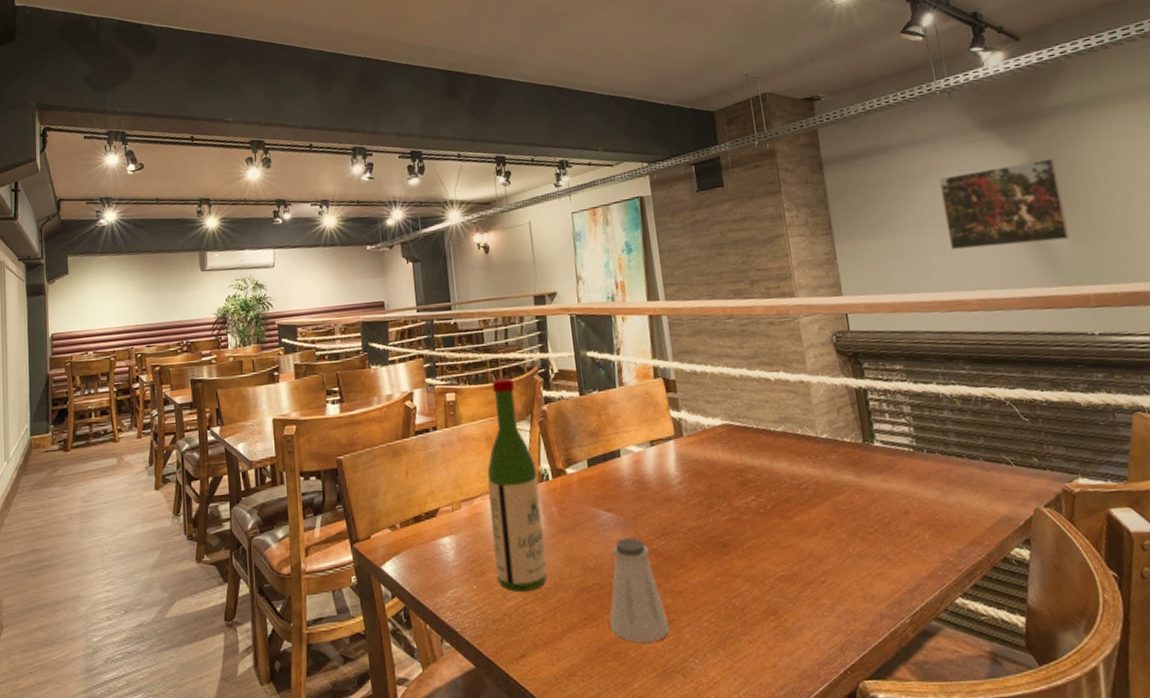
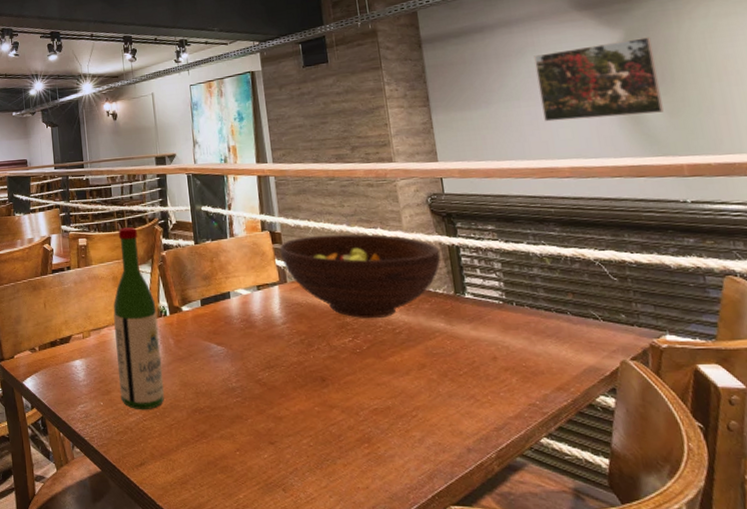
saltshaker: present [610,538,671,643] -> none [218,369,273,459]
fruit bowl: none [674,378,848,474] -> present [279,234,441,319]

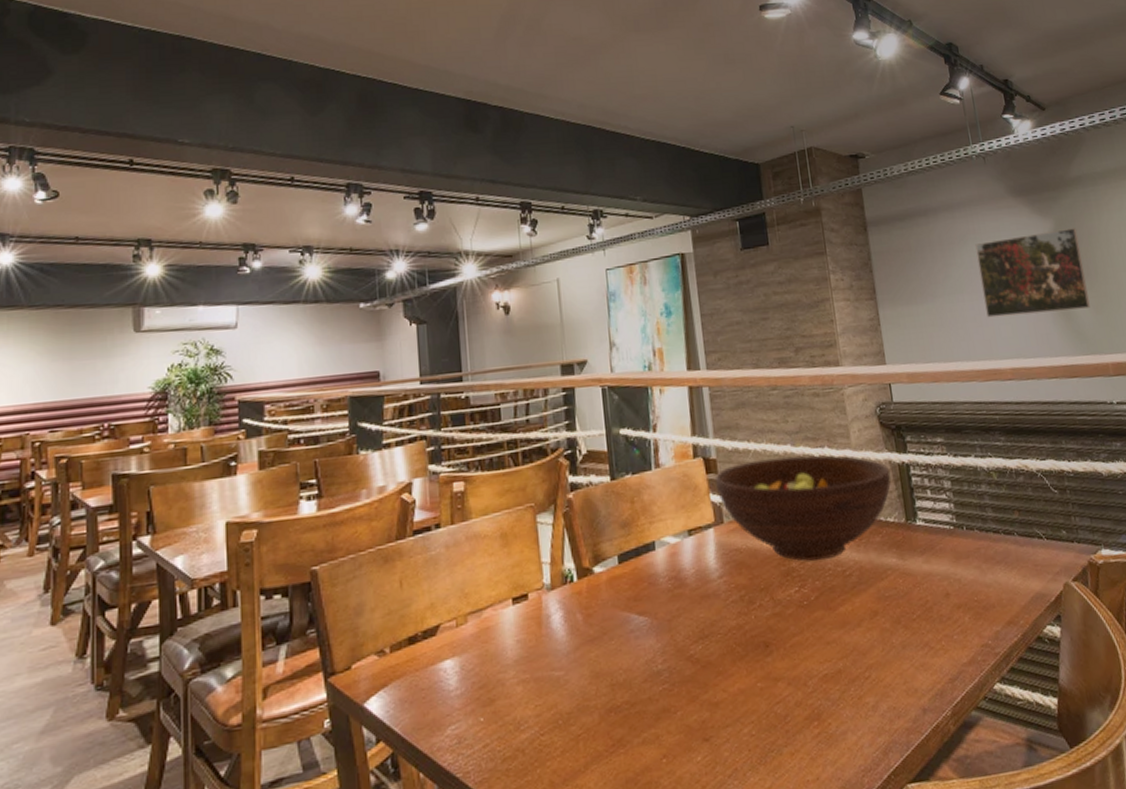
wine bottle: present [113,227,165,410] -> none [500,462,570,721]

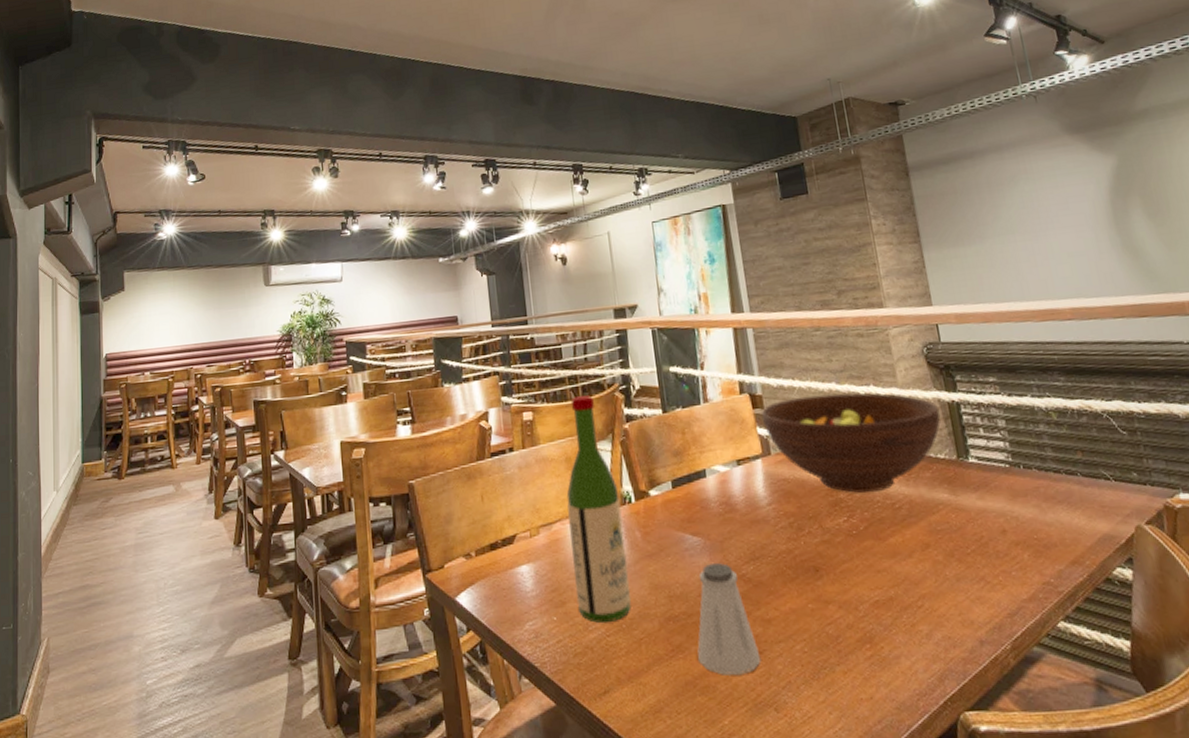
wine bottle: none [500,462,570,721] -> present [566,395,632,624]
saltshaker: none [640,644,708,769] -> present [697,563,762,675]
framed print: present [975,228,1090,318] -> none [1027,163,1162,258]

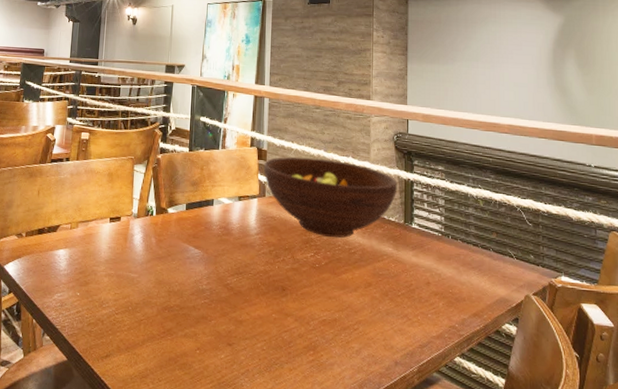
wine bottle: present [566,395,632,624] -> none [97,127,145,304]
saltshaker: present [697,563,762,675] -> none [182,272,230,359]

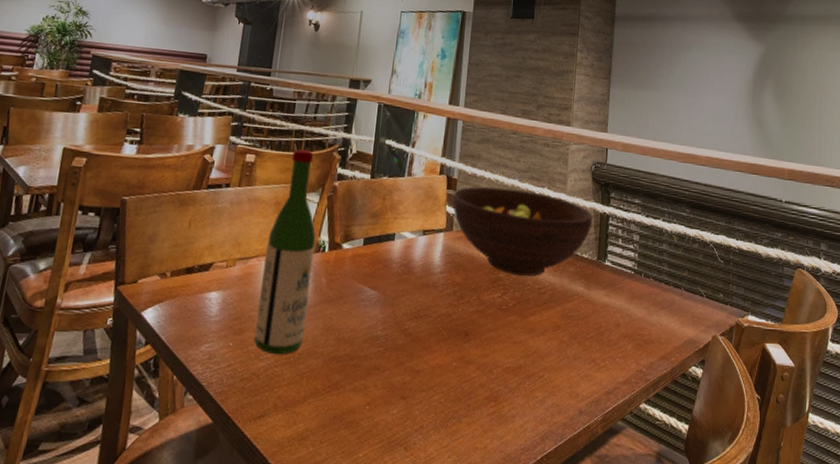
wine bottle: none [97,127,145,304] -> present [254,149,316,355]

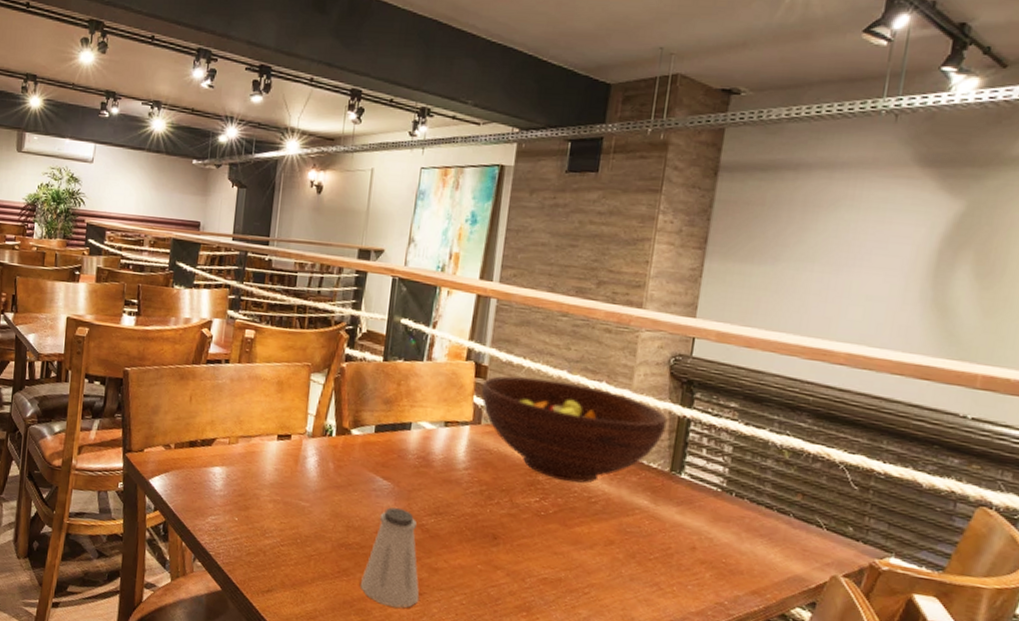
wine bottle: present [254,149,316,355] -> none [259,326,322,535]
saltshaker: none [350,316,403,415] -> present [361,507,420,608]

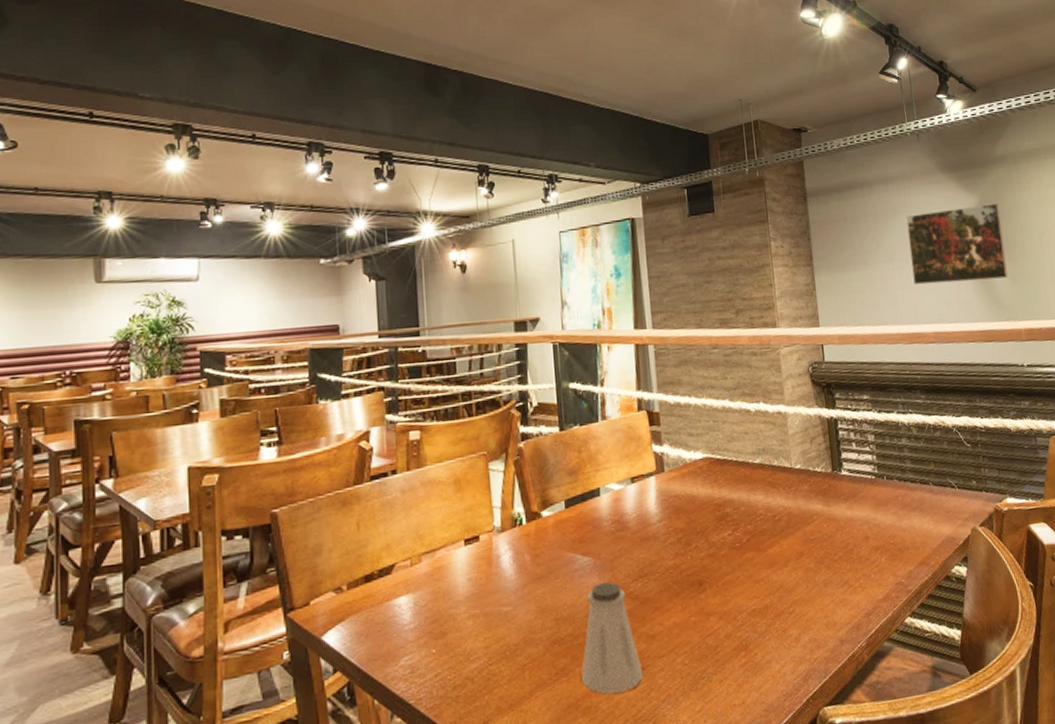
fruit bowl: present [481,376,668,484] -> none [657,410,820,507]
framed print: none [836,211,996,309] -> present [906,203,1008,285]

